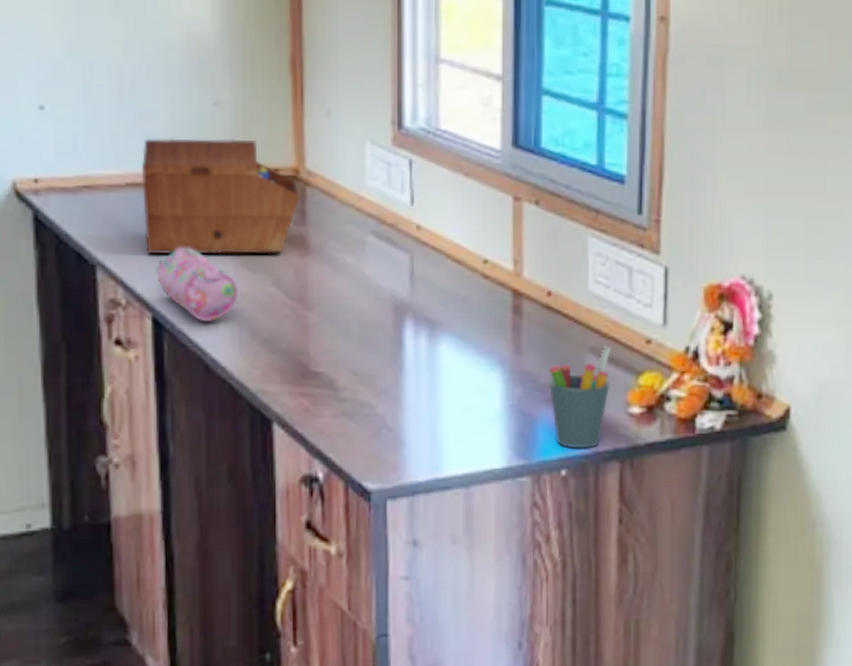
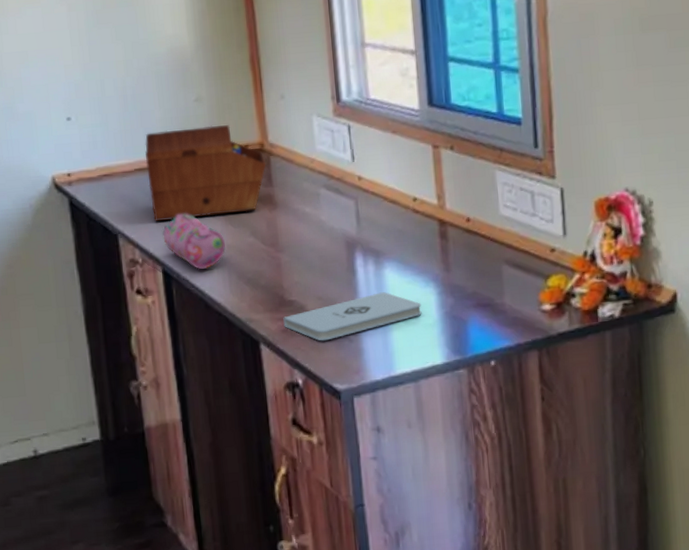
notepad: none [305,373,482,427] -> present [283,292,422,341]
pen holder: present [548,345,611,449] -> none [473,257,524,343]

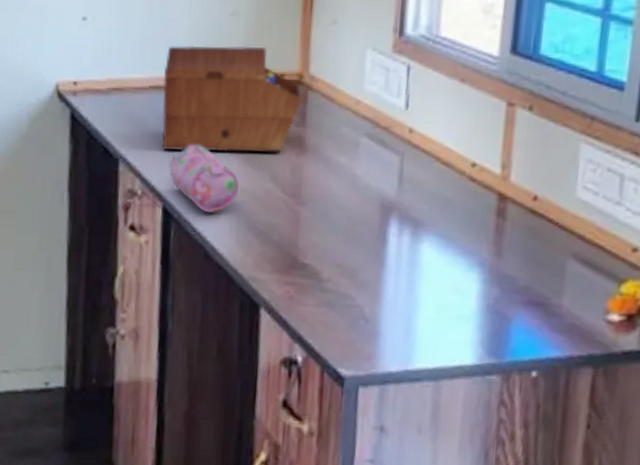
notepad: present [283,292,422,341] -> none [291,269,459,317]

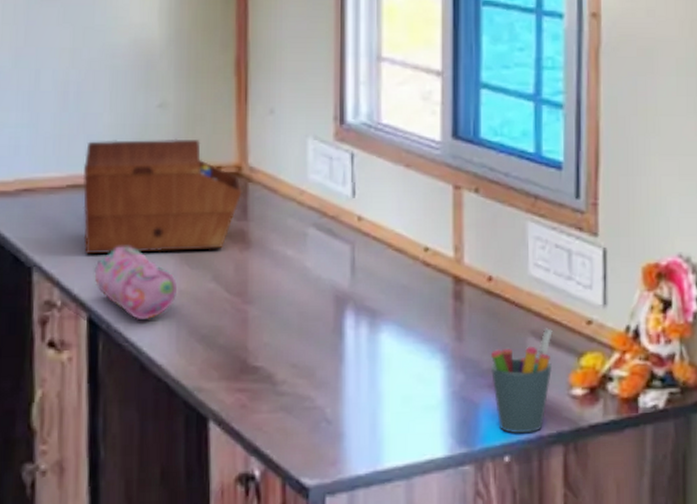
pen holder: none [527,252,595,352] -> present [490,328,553,434]

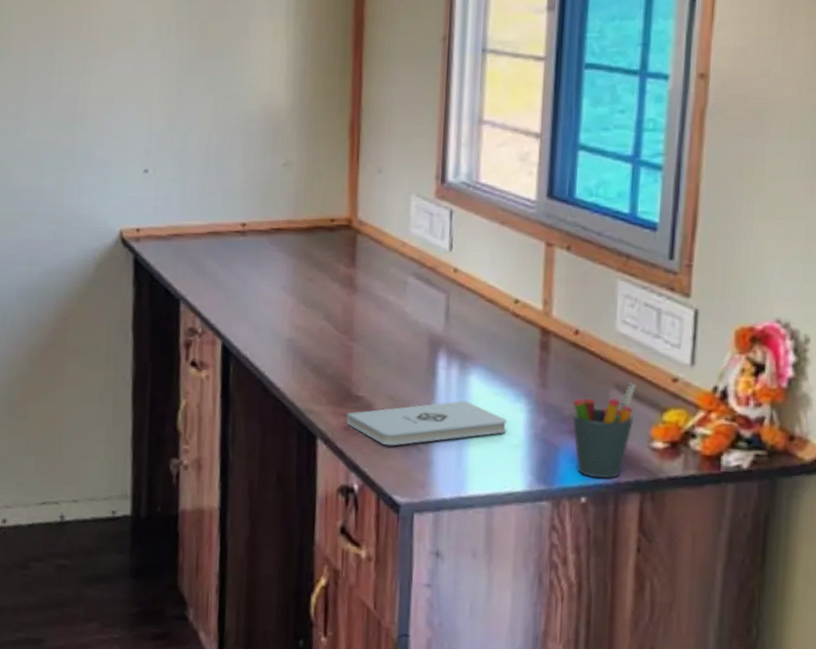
sewing box: present [82,139,242,253] -> none [220,194,352,293]
pencil case: present [94,246,177,319] -> none [227,285,294,348]
notepad: none [243,362,423,421] -> present [346,401,507,446]

